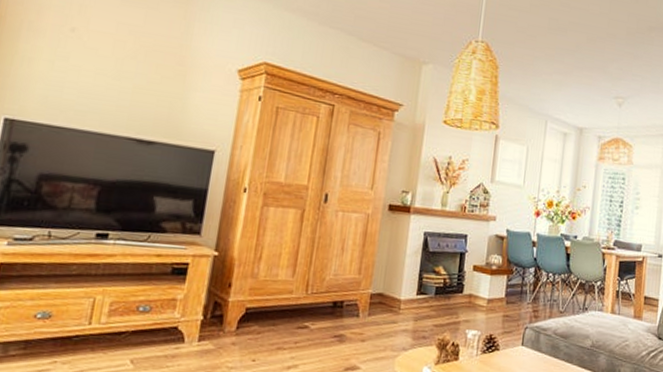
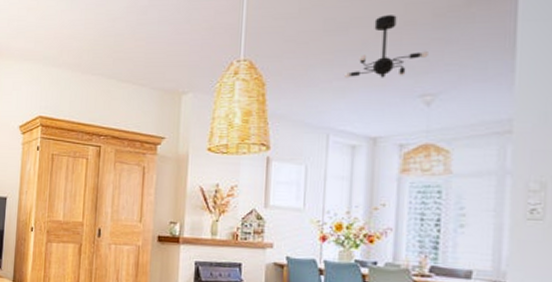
ceiling light fixture: none [562,25,622,79] -> present [345,15,428,78]

